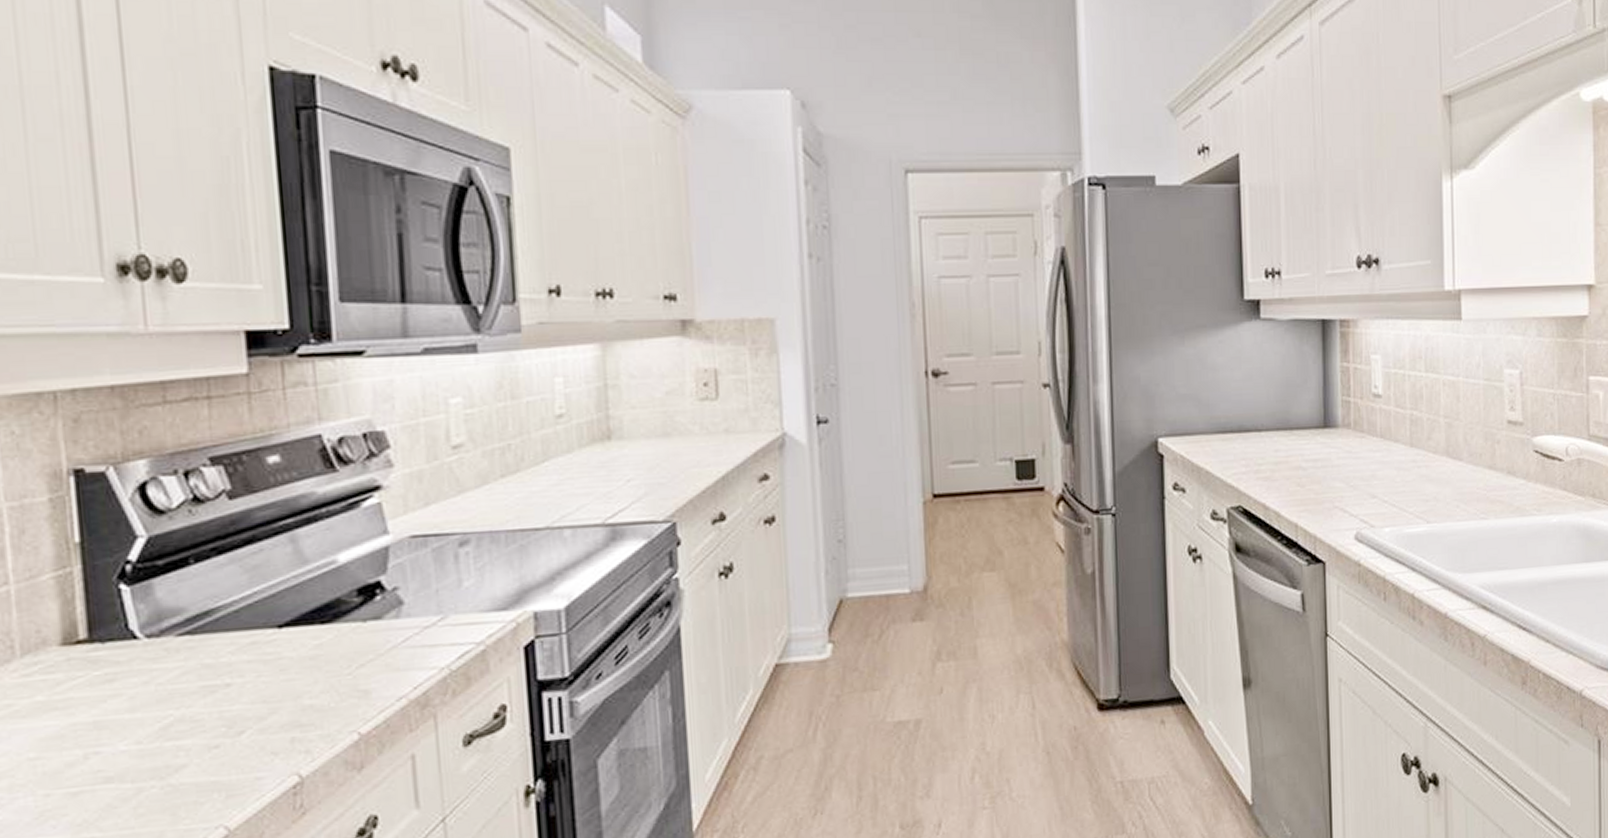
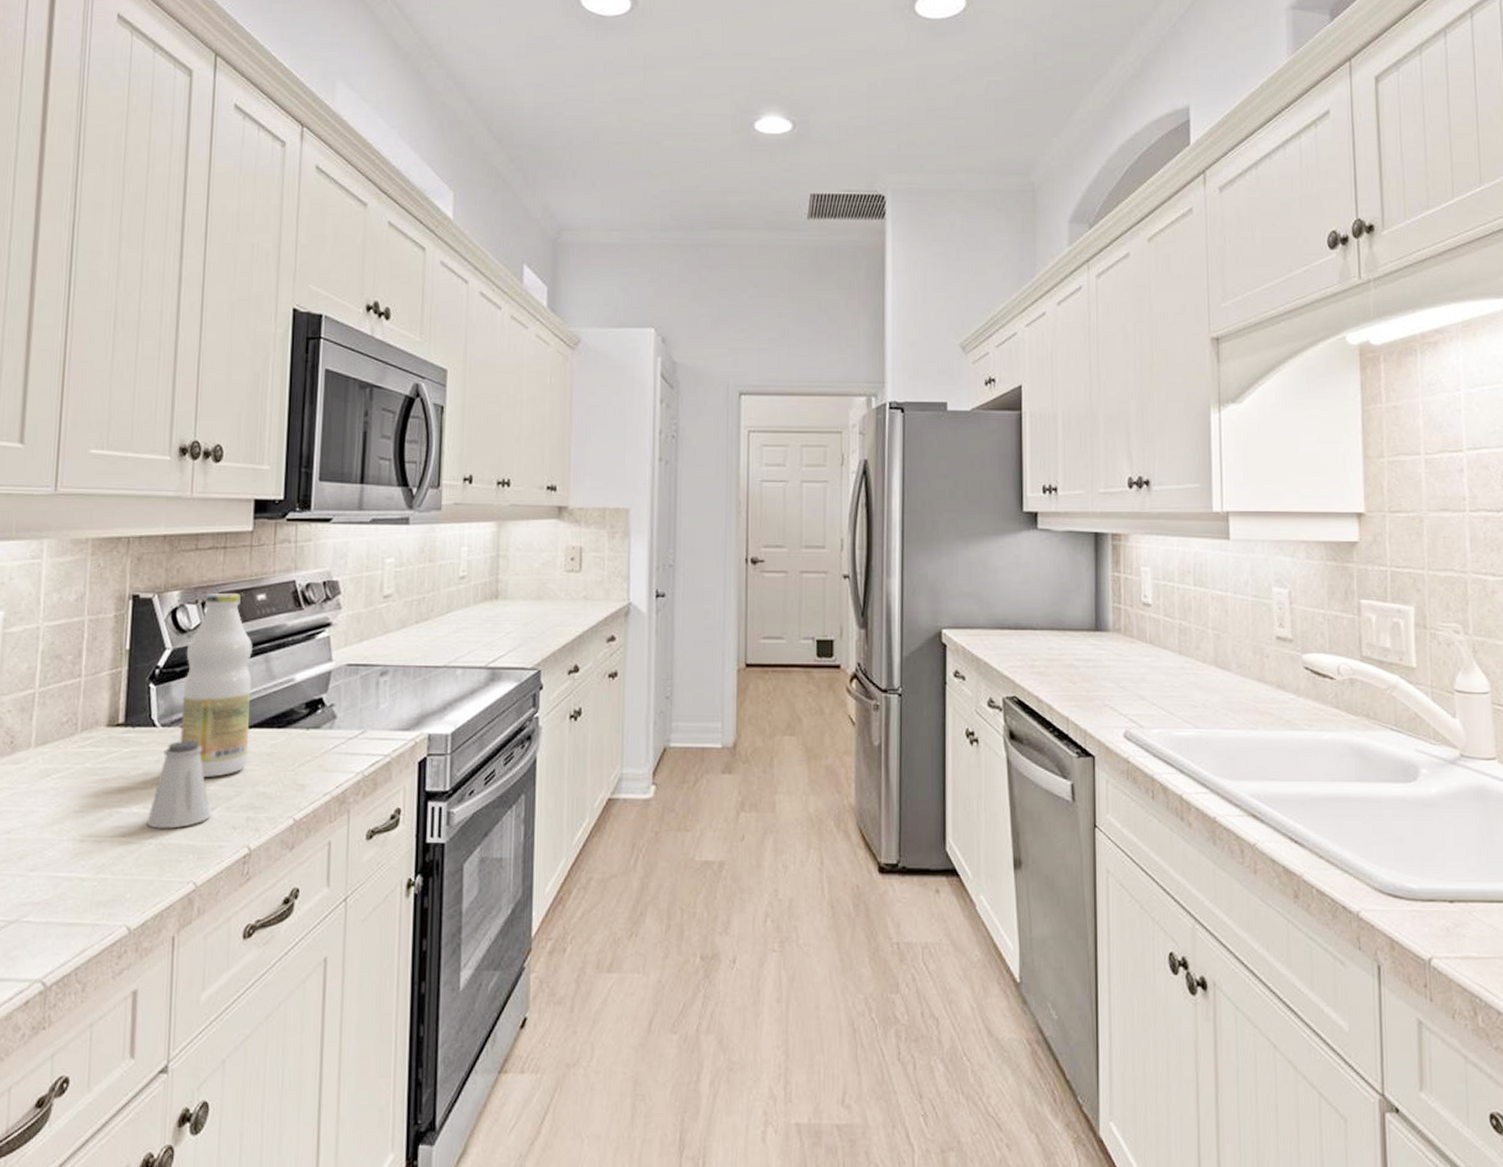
saltshaker: none [143,650,238,768] -> present [147,740,211,829]
bottle: none [169,456,281,695] -> present [180,592,253,777]

